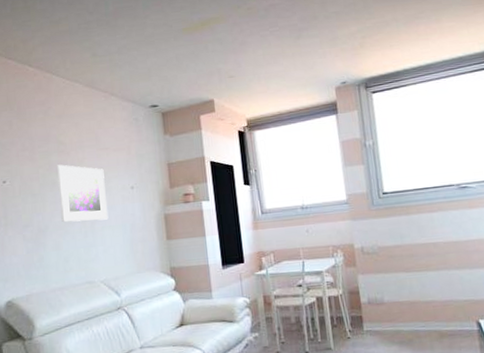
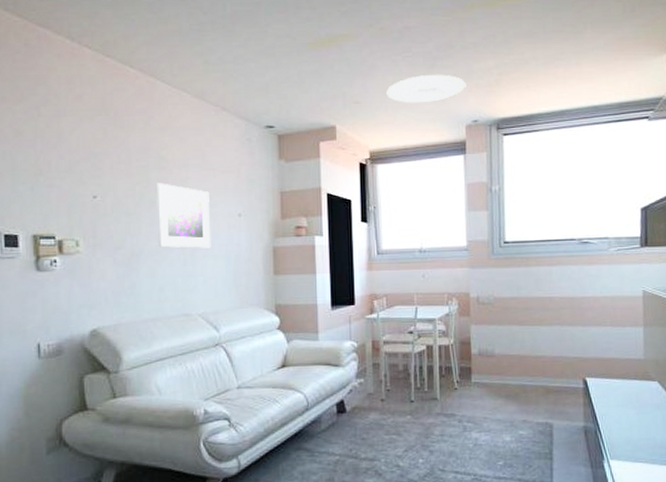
ceiling light: none [258,43,332,73] -> present [386,74,466,103]

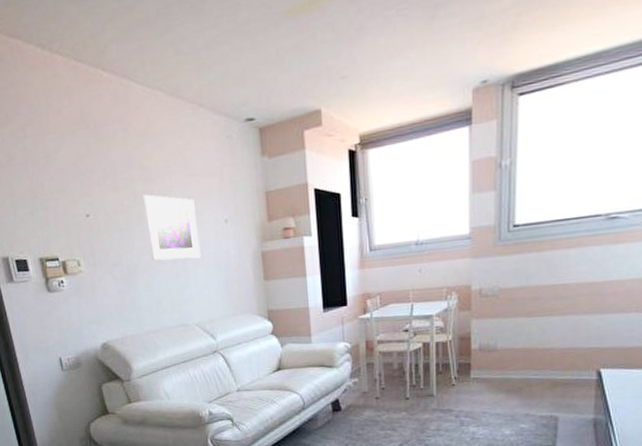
ceiling light: present [386,74,466,103] -> none [377,25,475,71]

